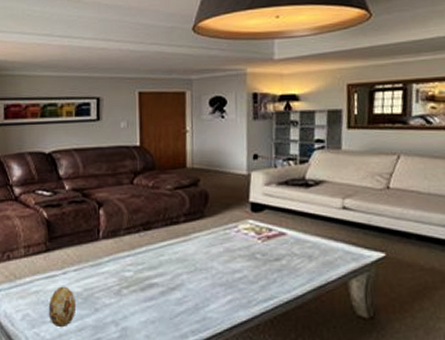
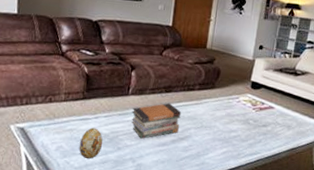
book stack: none [106,243,168,295] -> present [131,102,182,140]

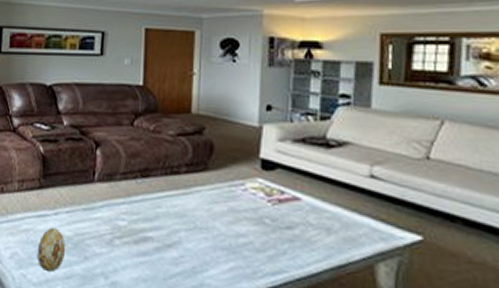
book stack: present [131,102,182,140] -> none [99,192,165,246]

